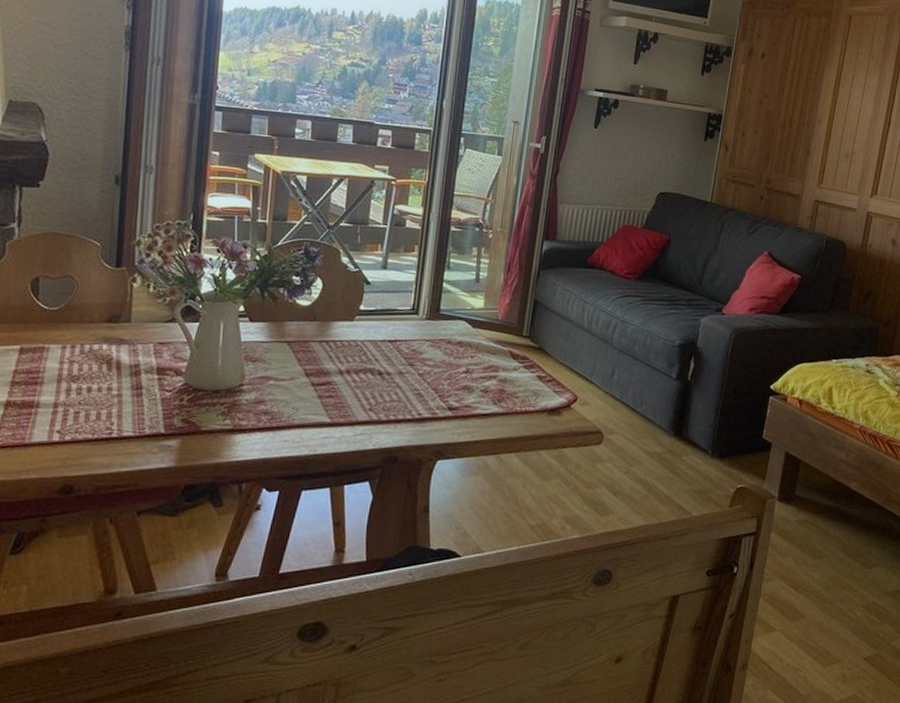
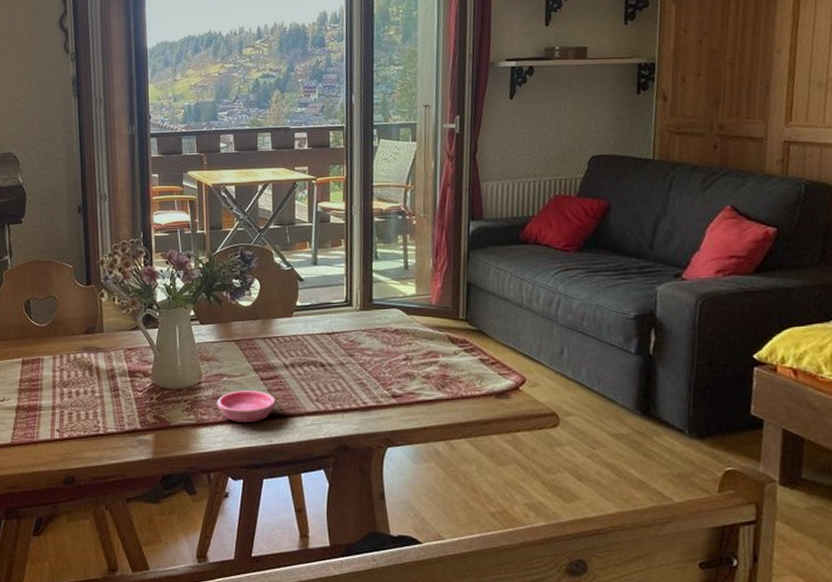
saucer: none [258,395,327,430] -> present [217,391,277,422]

